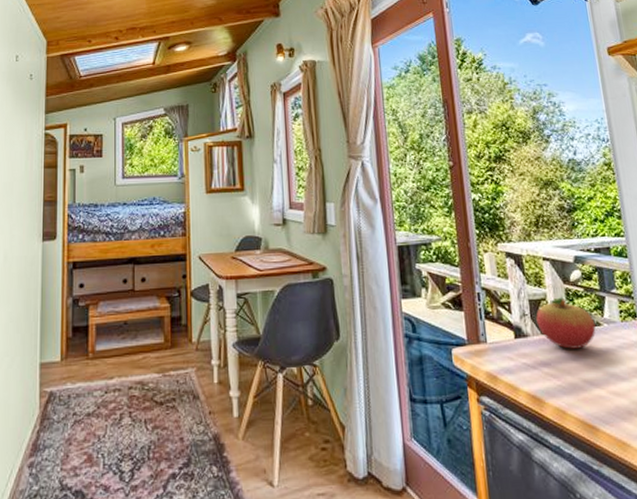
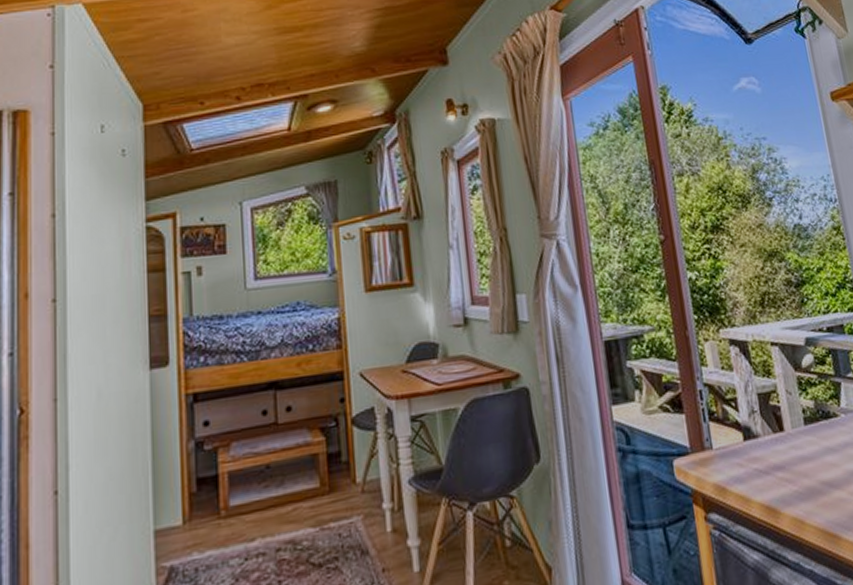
fruit: present [536,297,596,349] -> none [766,387,833,448]

